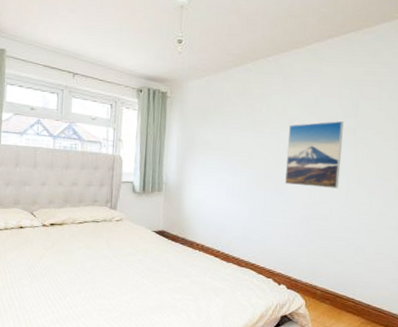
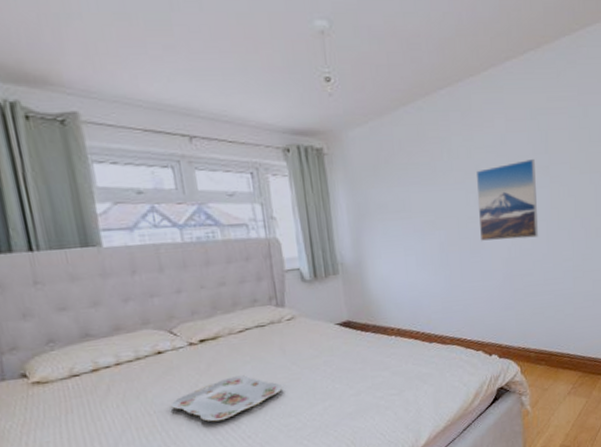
serving tray: none [21,256,102,290] -> present [171,375,282,422]

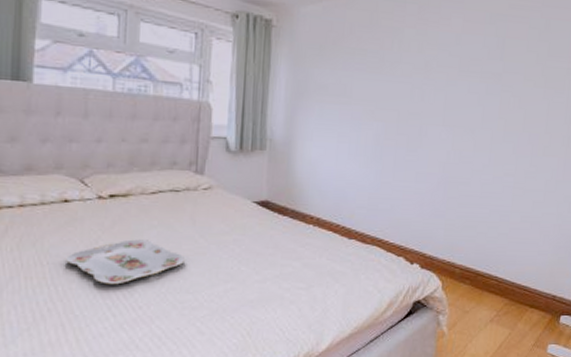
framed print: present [475,159,539,241] -> none [420,63,488,145]

